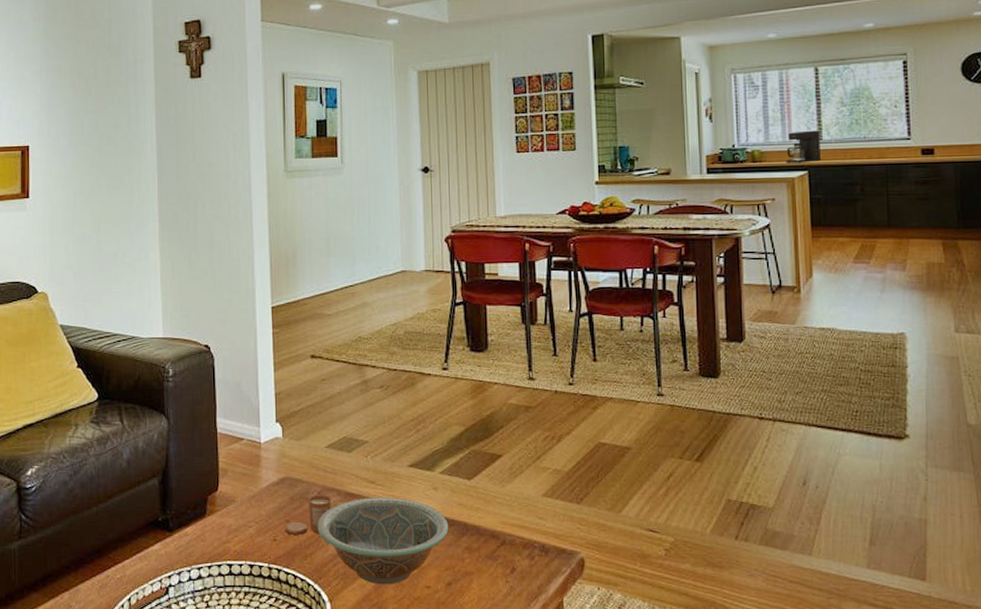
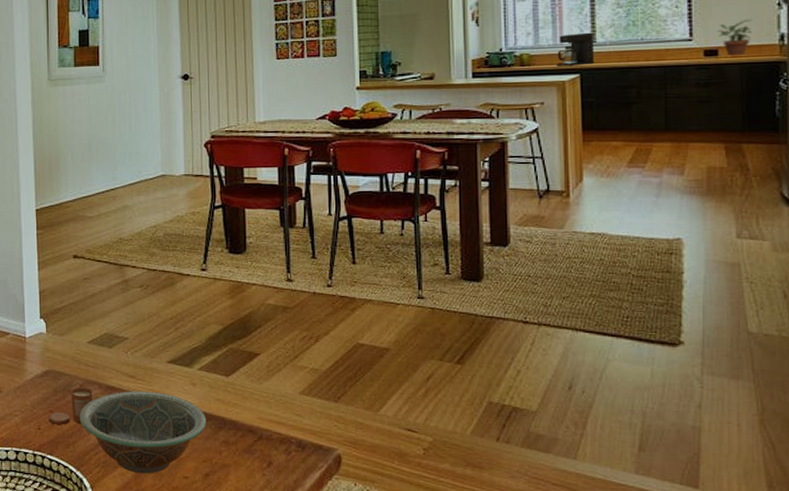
potted plant: none [933,120,964,156] -> present [717,19,752,57]

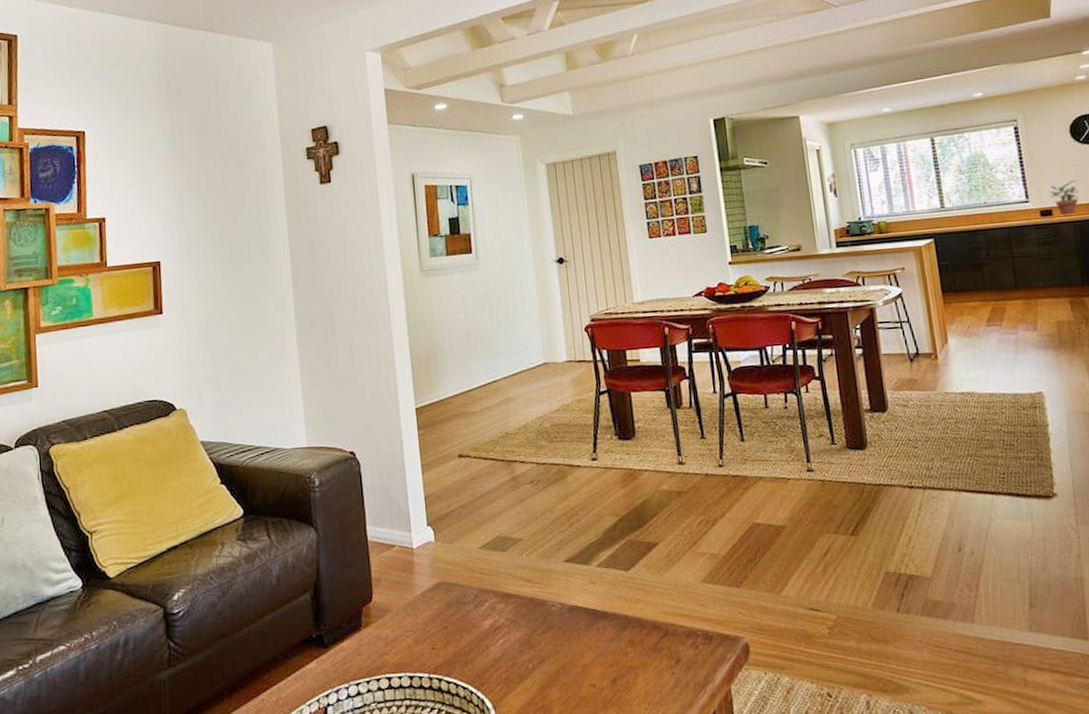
candle: present [48,387,93,424] -> none [443,597,489,642]
decorative bowl: present [79,391,207,474] -> none [476,594,610,687]
coffee maker: present [556,32,595,68] -> none [911,198,946,234]

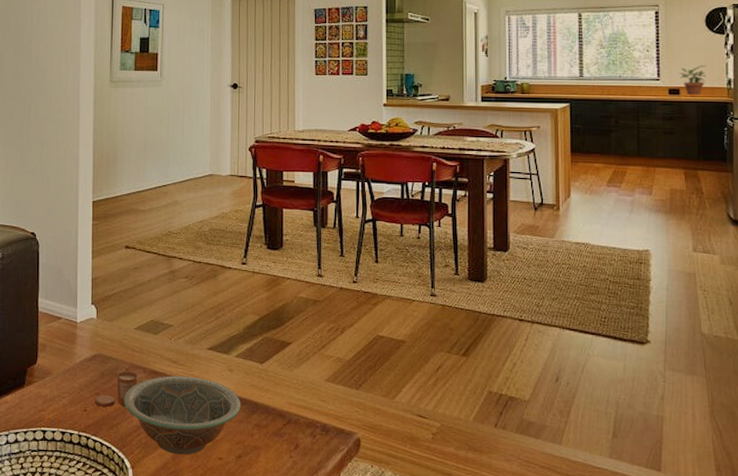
candle: none [443,597,489,642] -> present [95,371,137,407]
decorative bowl: none [476,594,610,687] -> present [123,375,241,455]

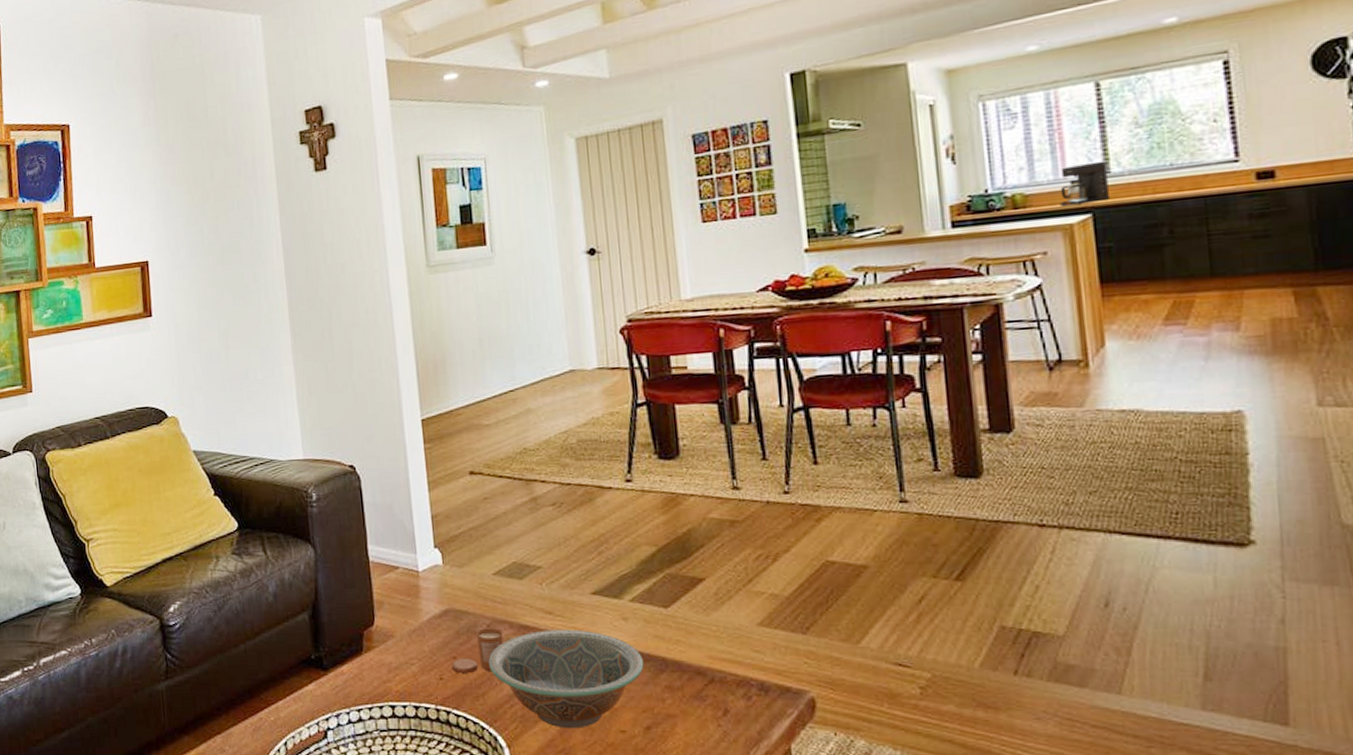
coffee maker: none [550,68,582,97] -> present [1060,161,1111,208]
potted plant: present [679,65,706,96] -> none [1271,129,1320,178]

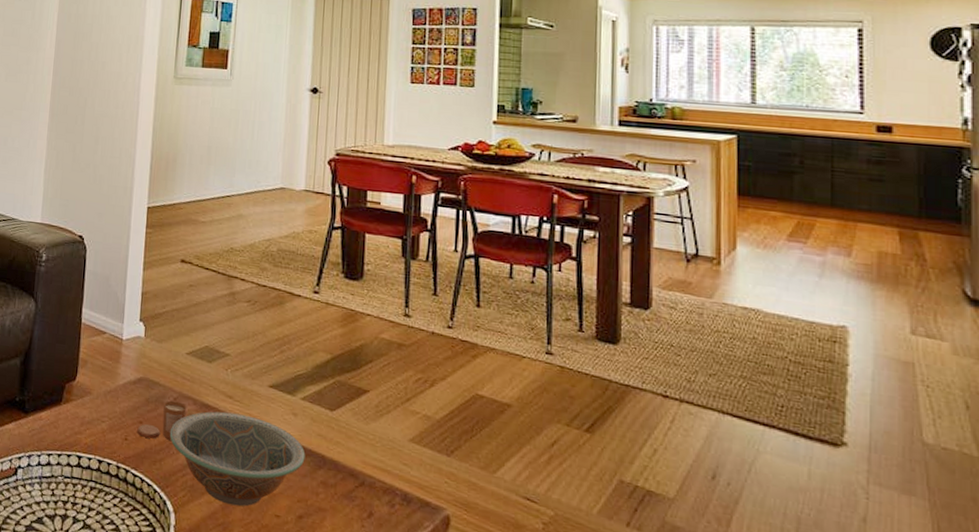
coffee maker: present [1060,161,1111,208] -> none [711,92,754,127]

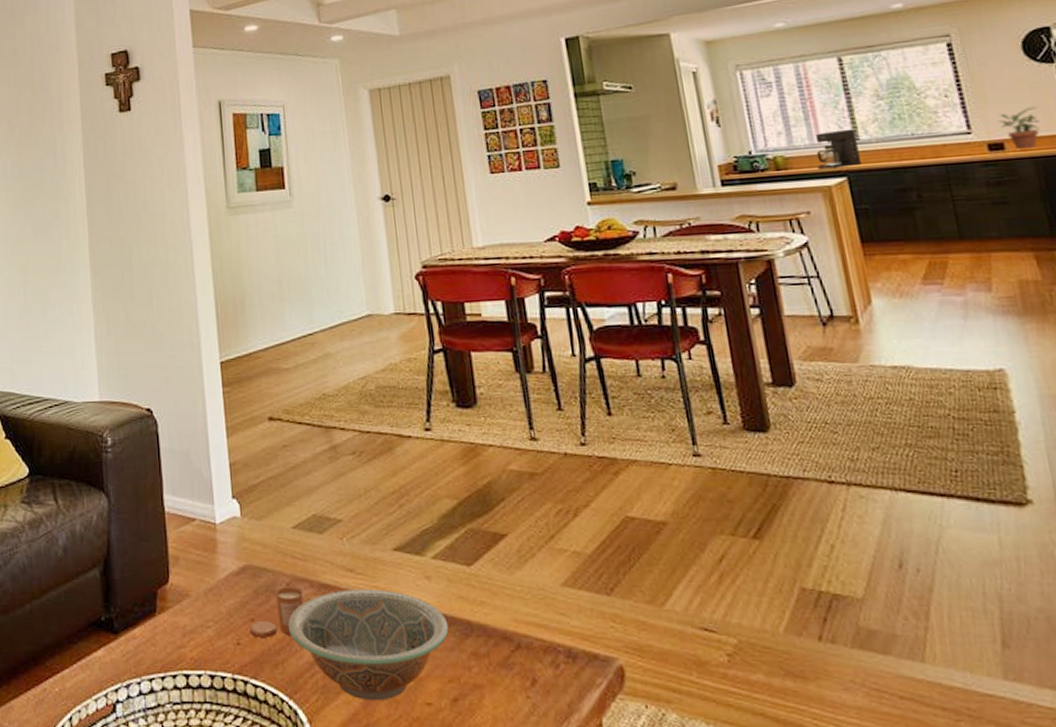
coffee maker: none [711,92,754,127] -> present [815,129,863,171]
potted plant: none [891,98,931,136] -> present [998,107,1040,150]

